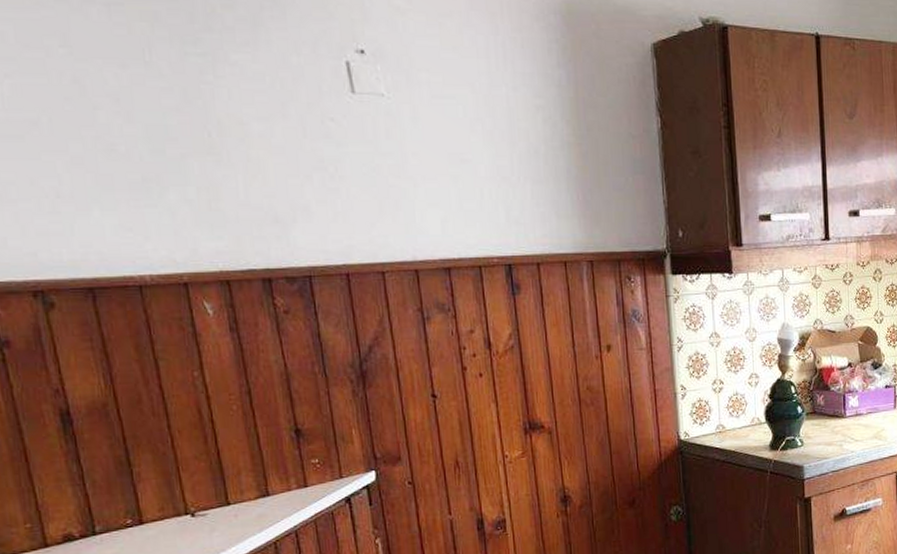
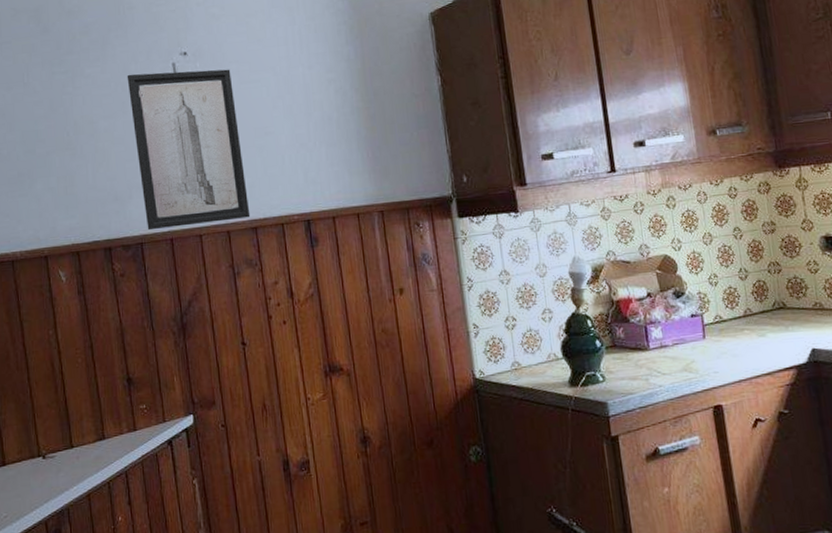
wall art: none [286,68,443,262] -> present [127,69,251,231]

